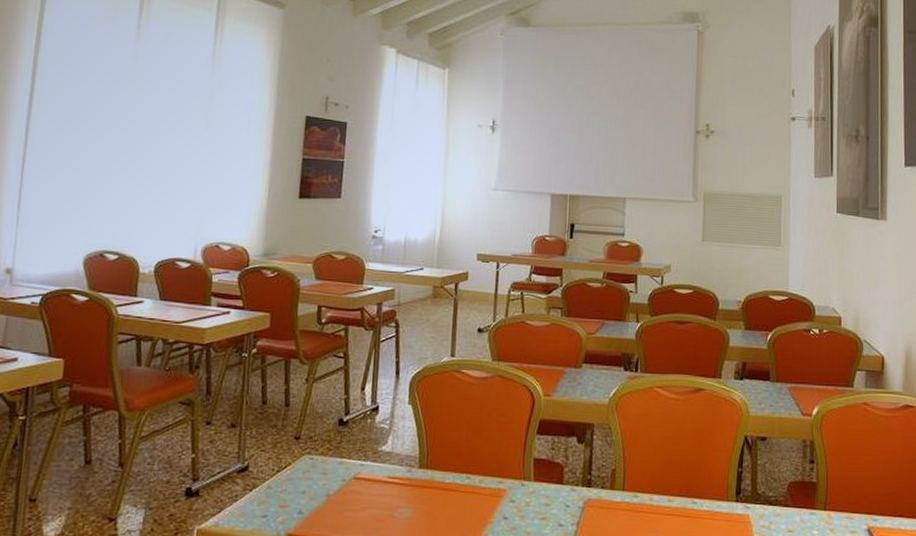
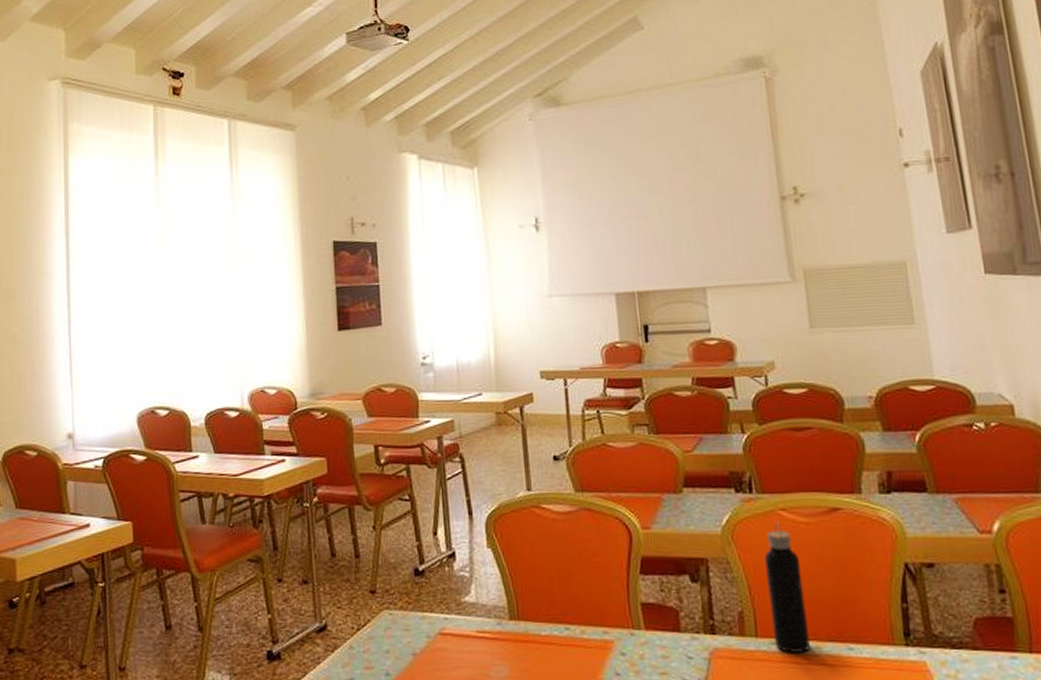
water bottle: none [636,397,667,505] -> present [765,522,810,653]

